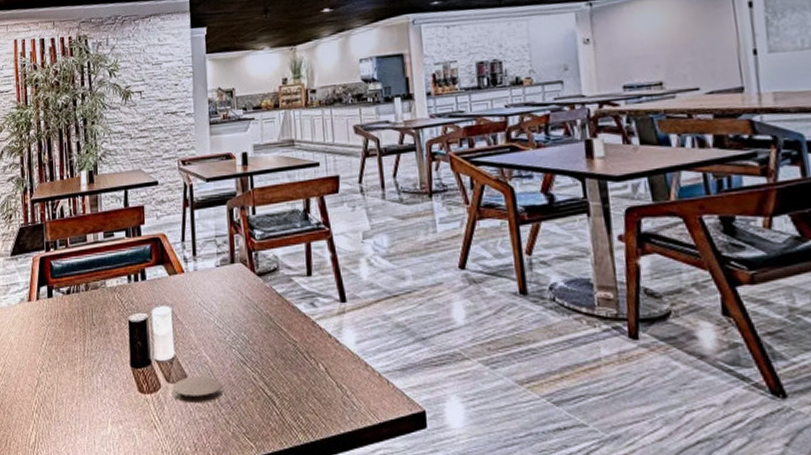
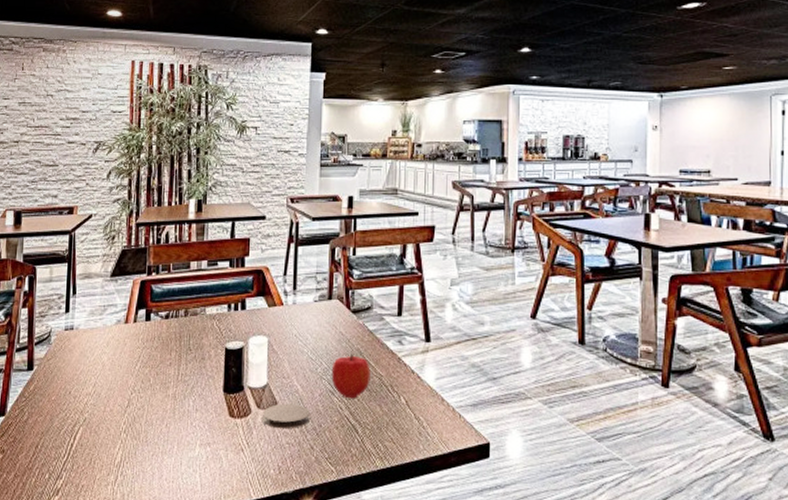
fruit: none [240,319,284,368] -> present [331,354,371,399]

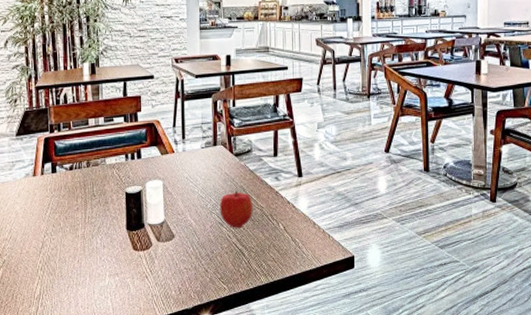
coaster: present [261,403,310,429] -> none [161,235,203,258]

